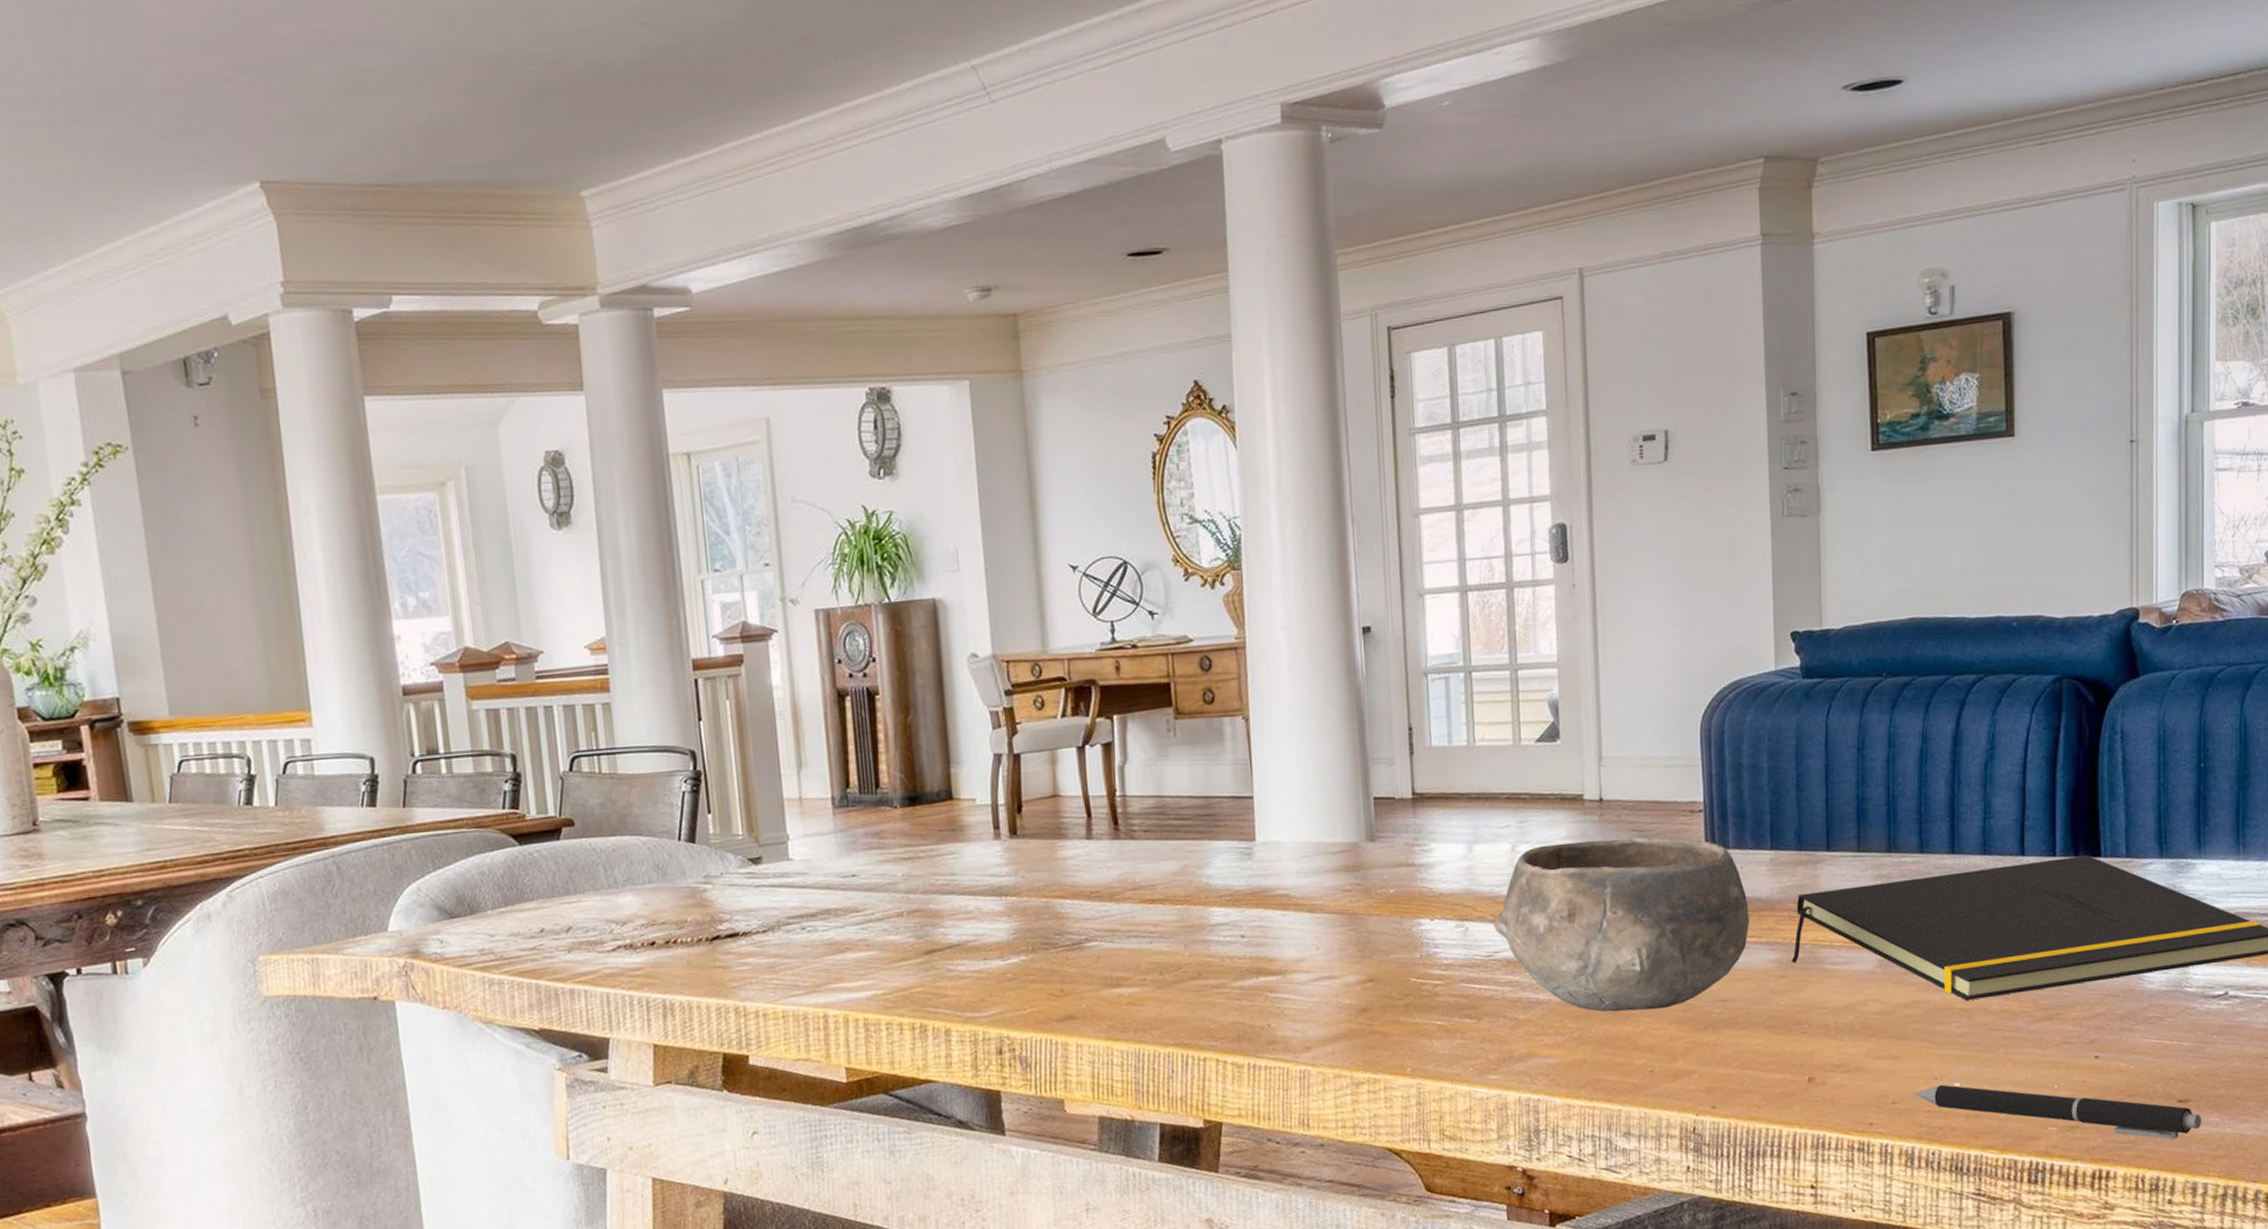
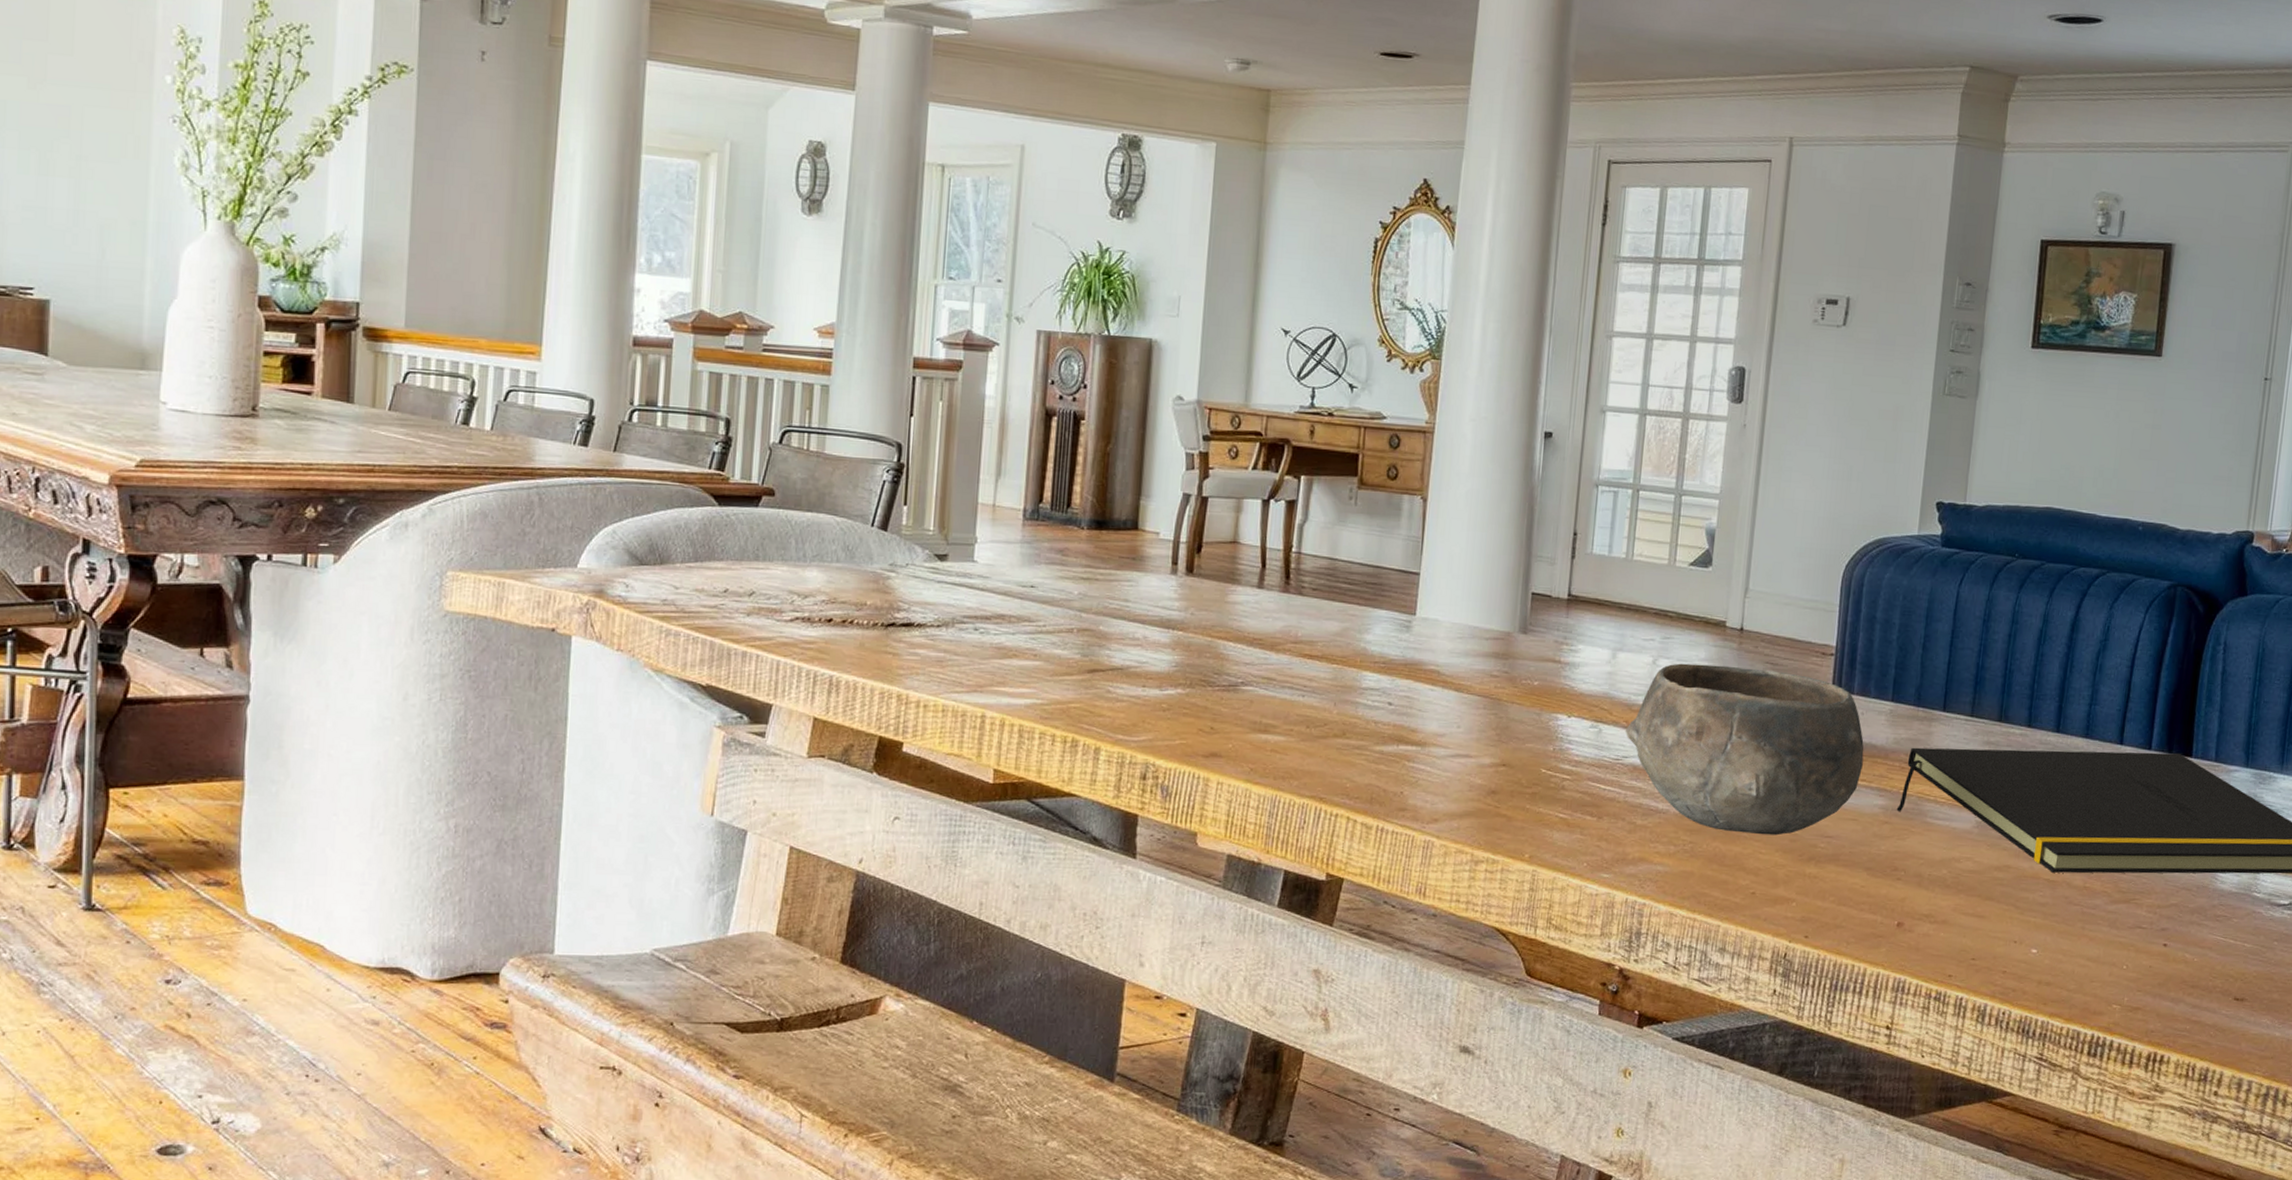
pen: present [1912,1084,2201,1140] -> none [1992,948,2254,1035]

